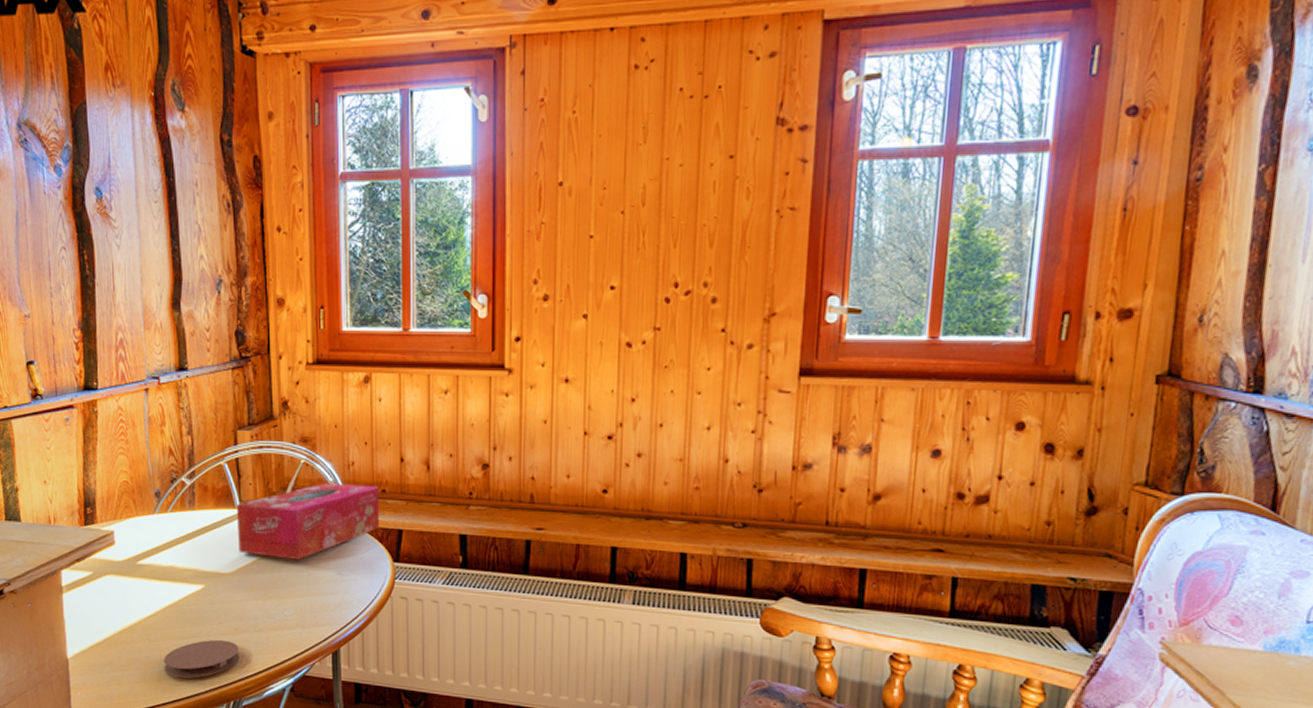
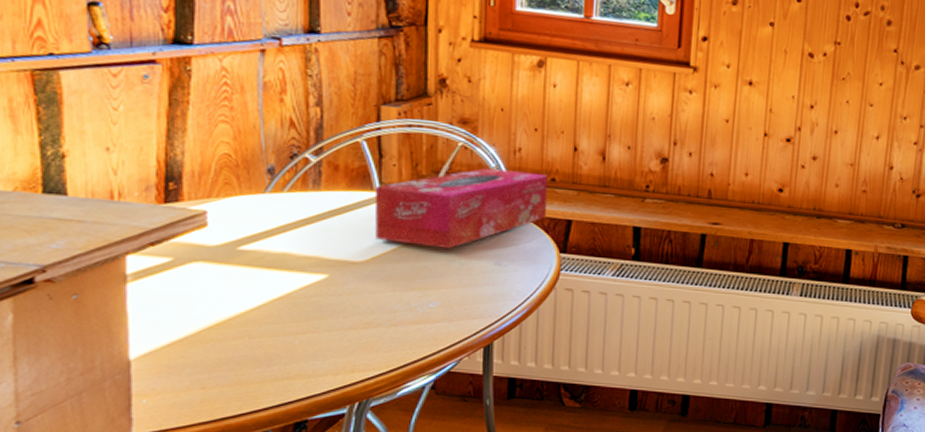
coaster: present [163,639,240,678] -> none [268,335,370,379]

